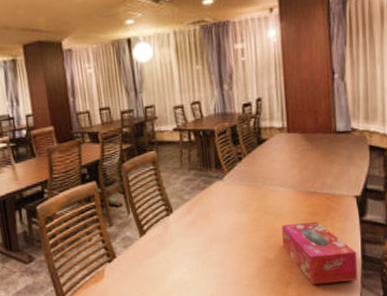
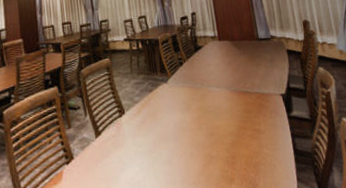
tissue box: present [281,221,358,285] -> none [220,118,294,180]

